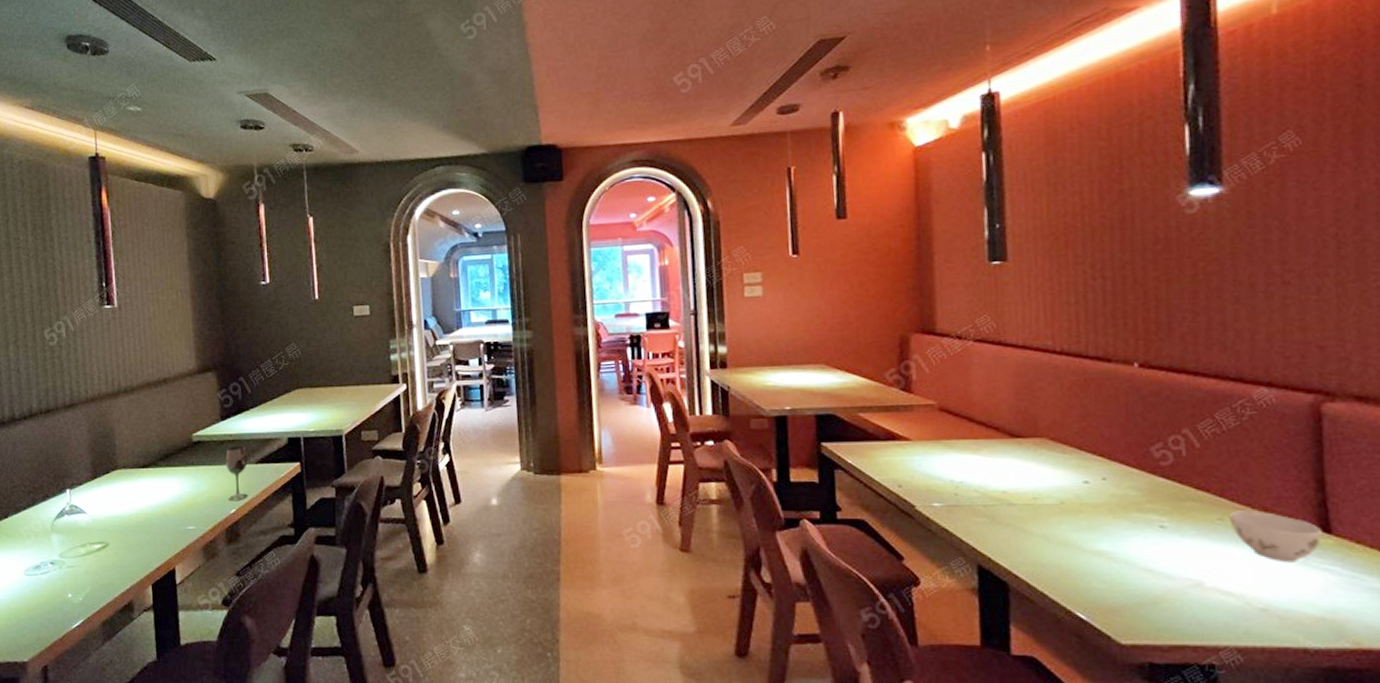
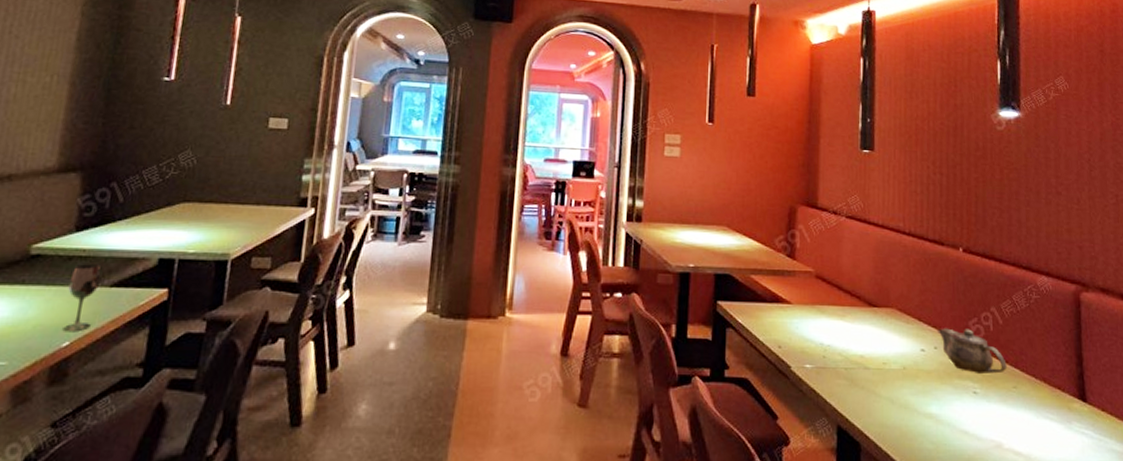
teapot: none [1105,455,1208,505] -> present [937,328,1007,374]
teacup: present [1228,510,1322,563] -> none [1020,380,1081,427]

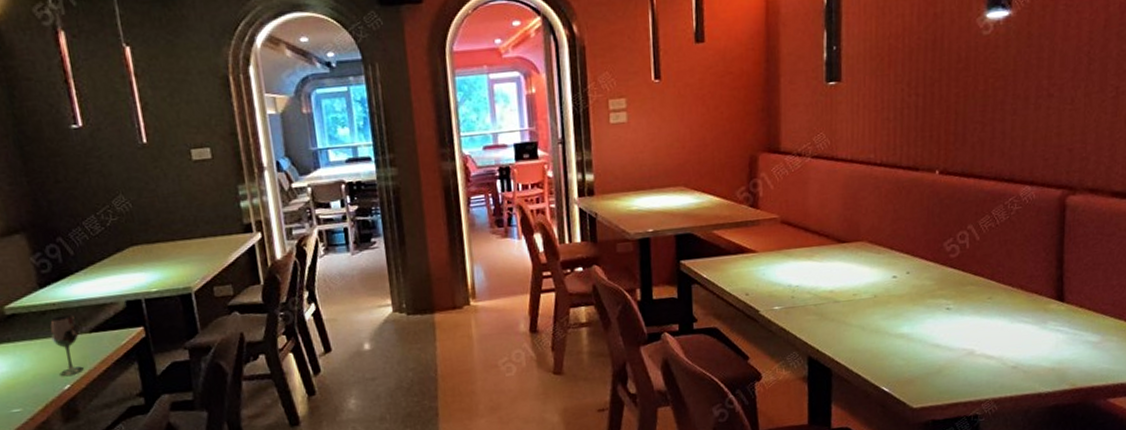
teapot: present [937,328,1007,374] -> none [909,249,982,291]

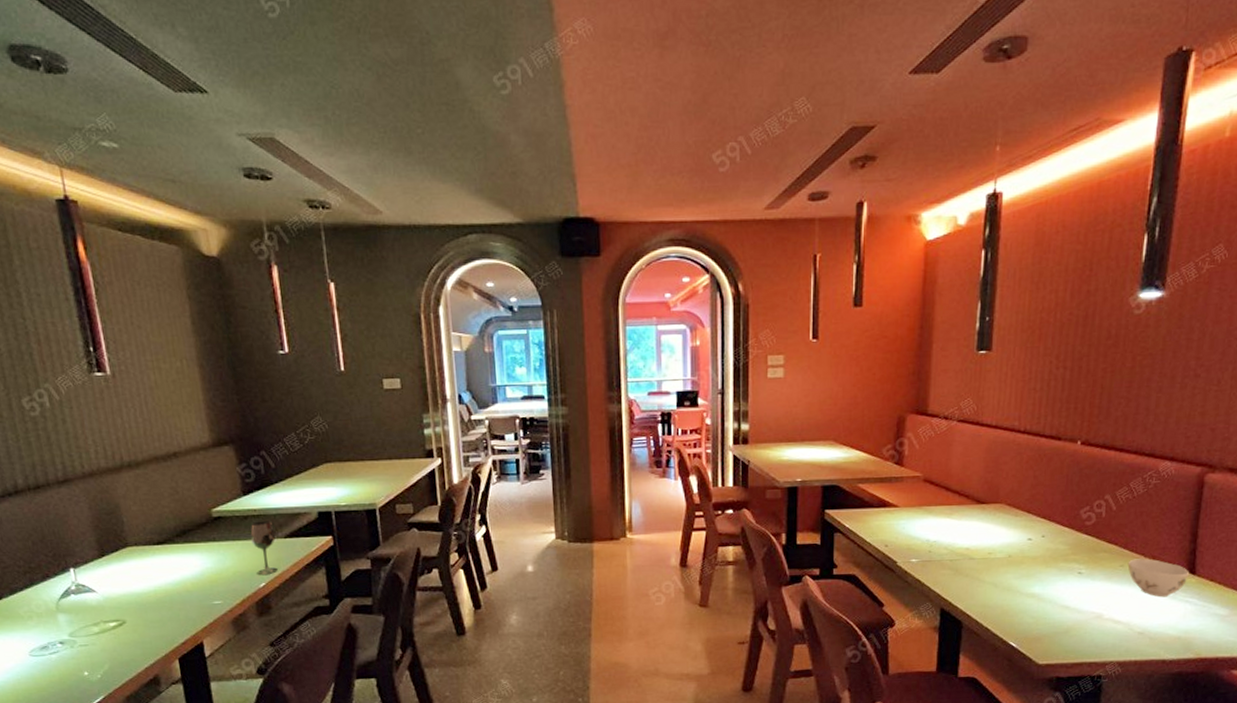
teacup: none [995,288,1057,328] -> present [1127,558,1189,598]

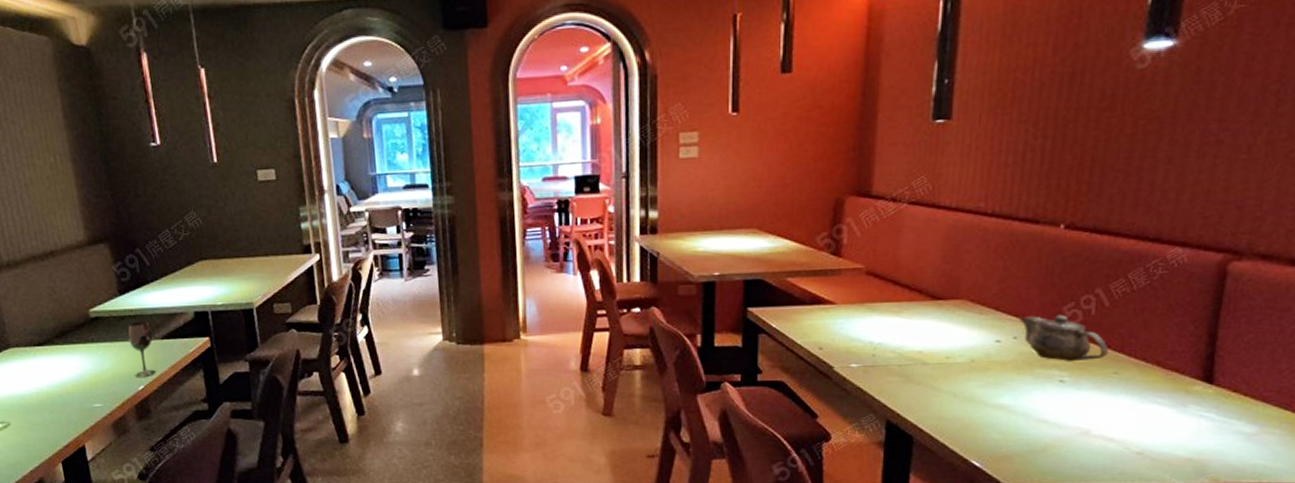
teapot: none [1046,517,1116,556] -> present [1018,314,1109,361]
teacup: present [1127,558,1189,598] -> none [1123,364,1205,411]

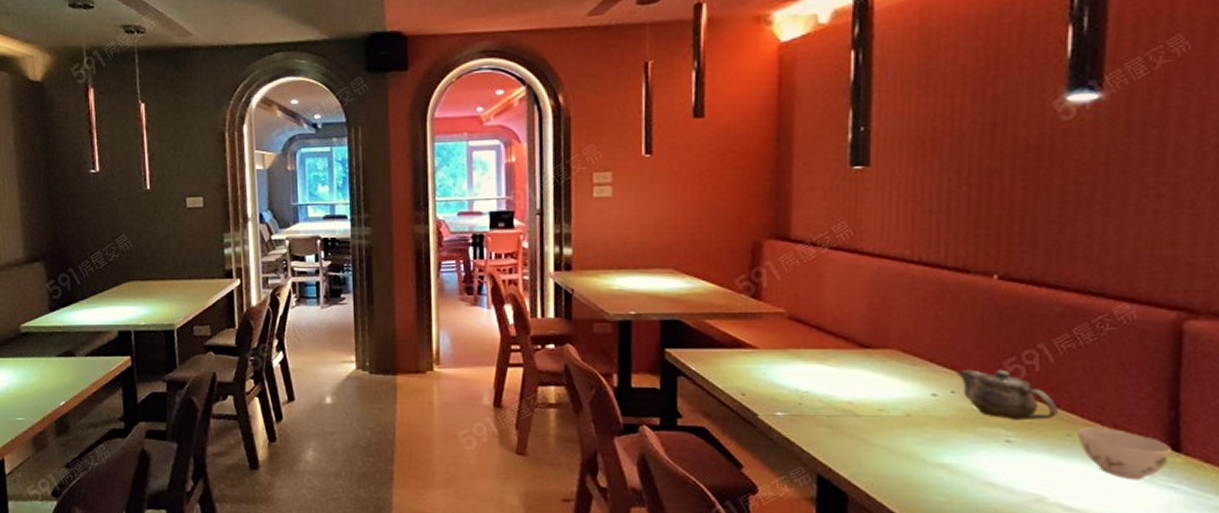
wine glass: present [128,321,156,378] -> none [54,338,77,394]
teacup: none [1123,364,1205,411] -> present [1077,427,1171,480]

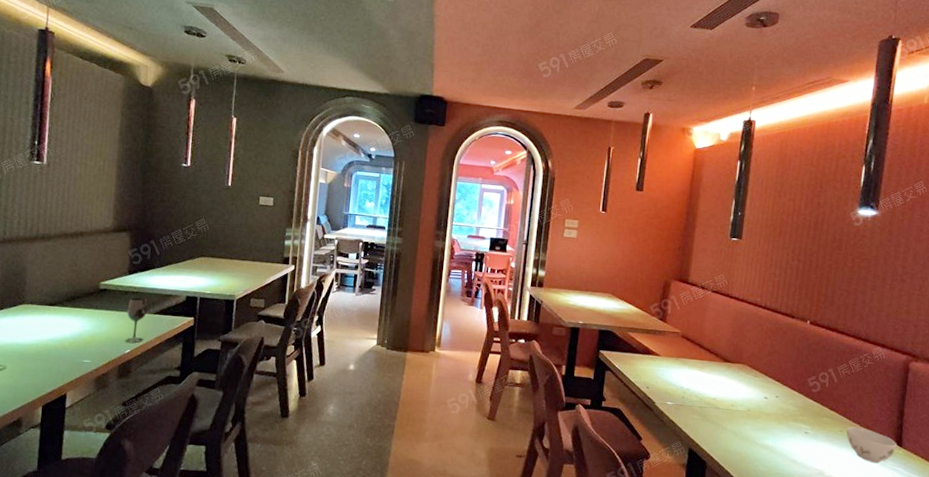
wine glass: none [54,338,77,394] -> present [124,297,148,344]
teapot: present [955,369,1058,420] -> none [779,382,837,420]

